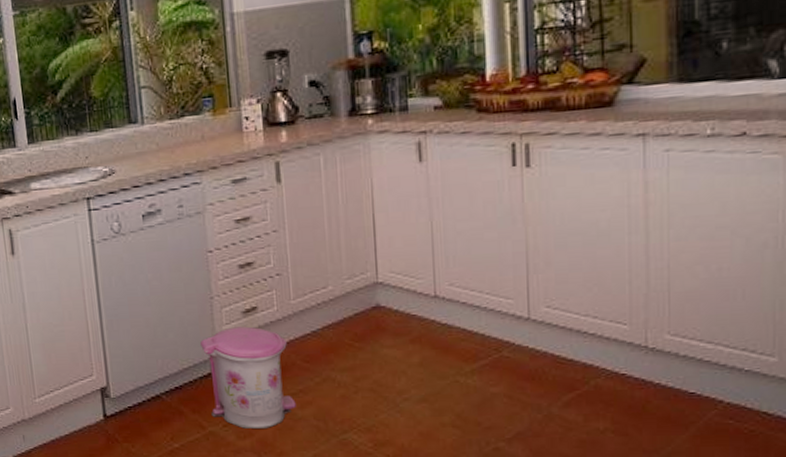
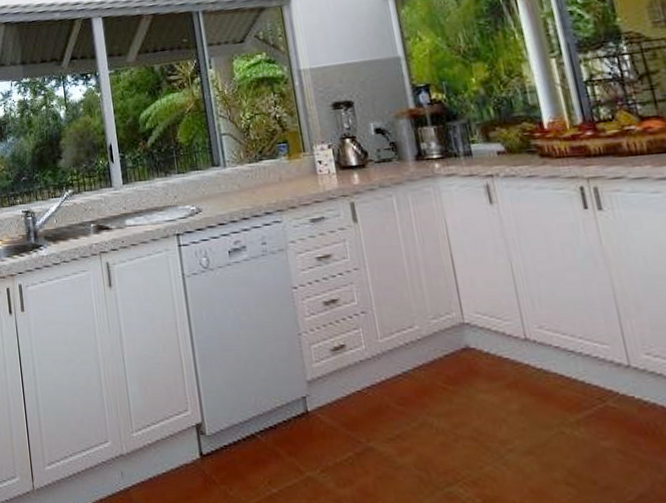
trash can: present [200,326,296,429] -> none [291,365,395,476]

